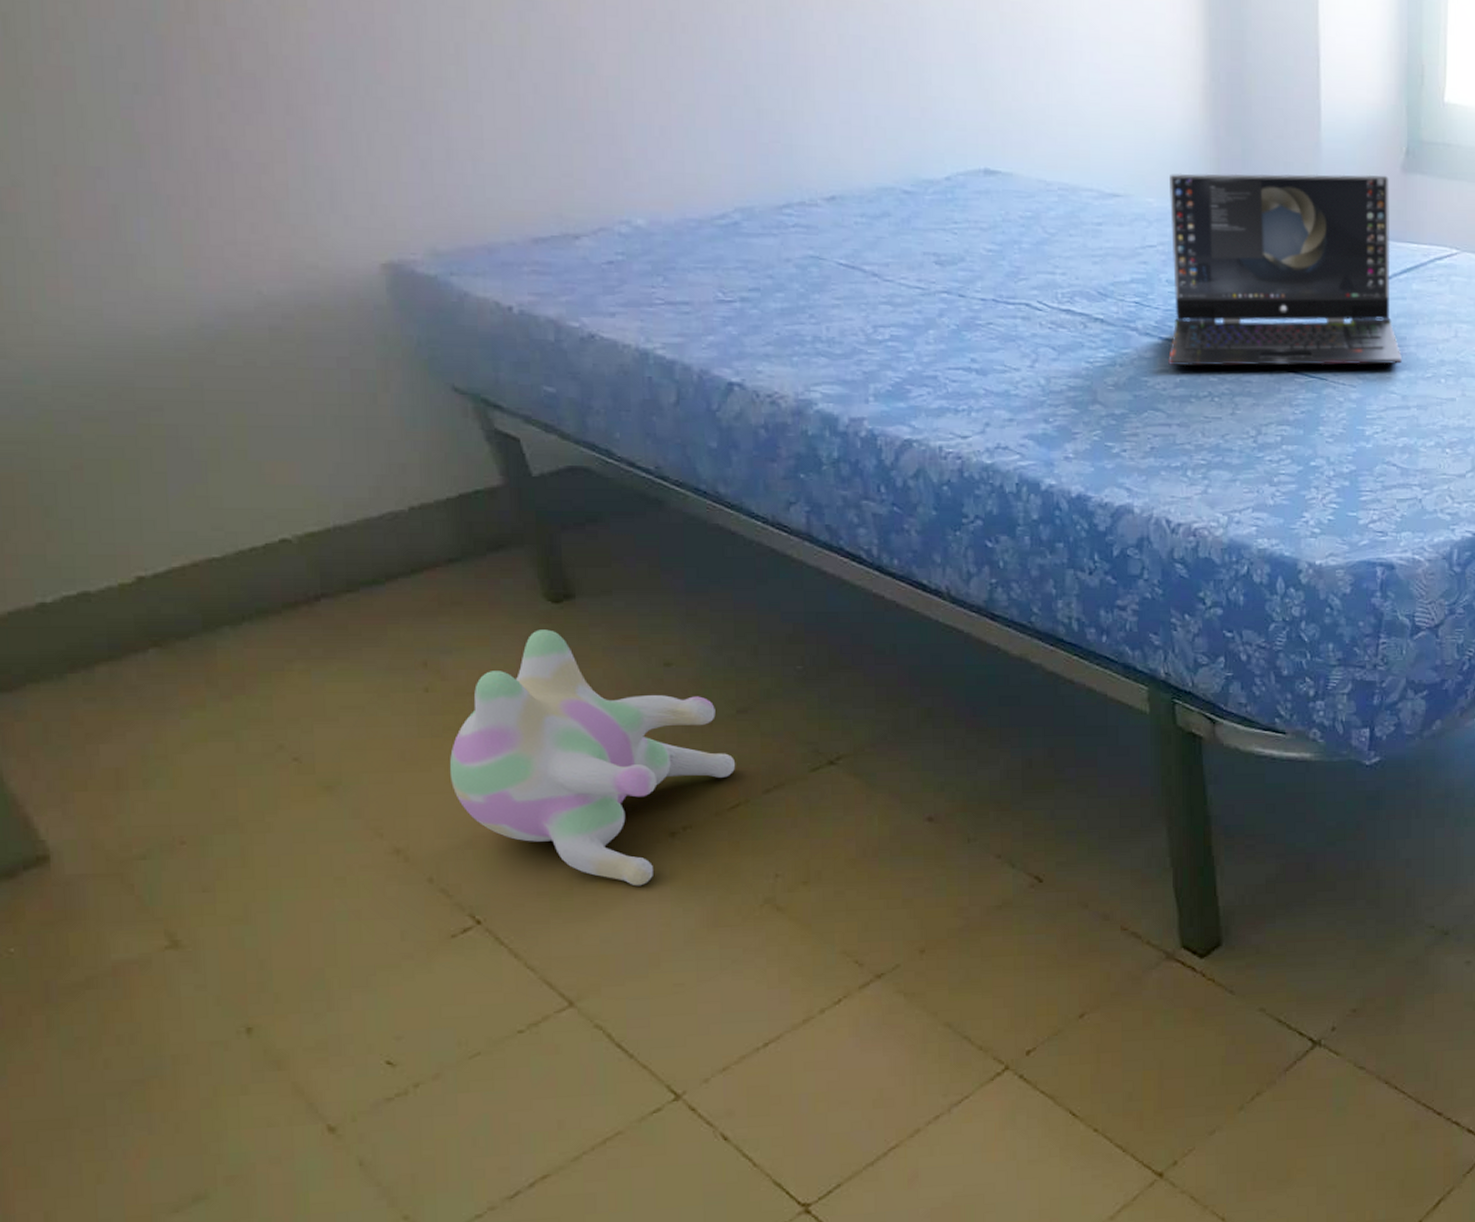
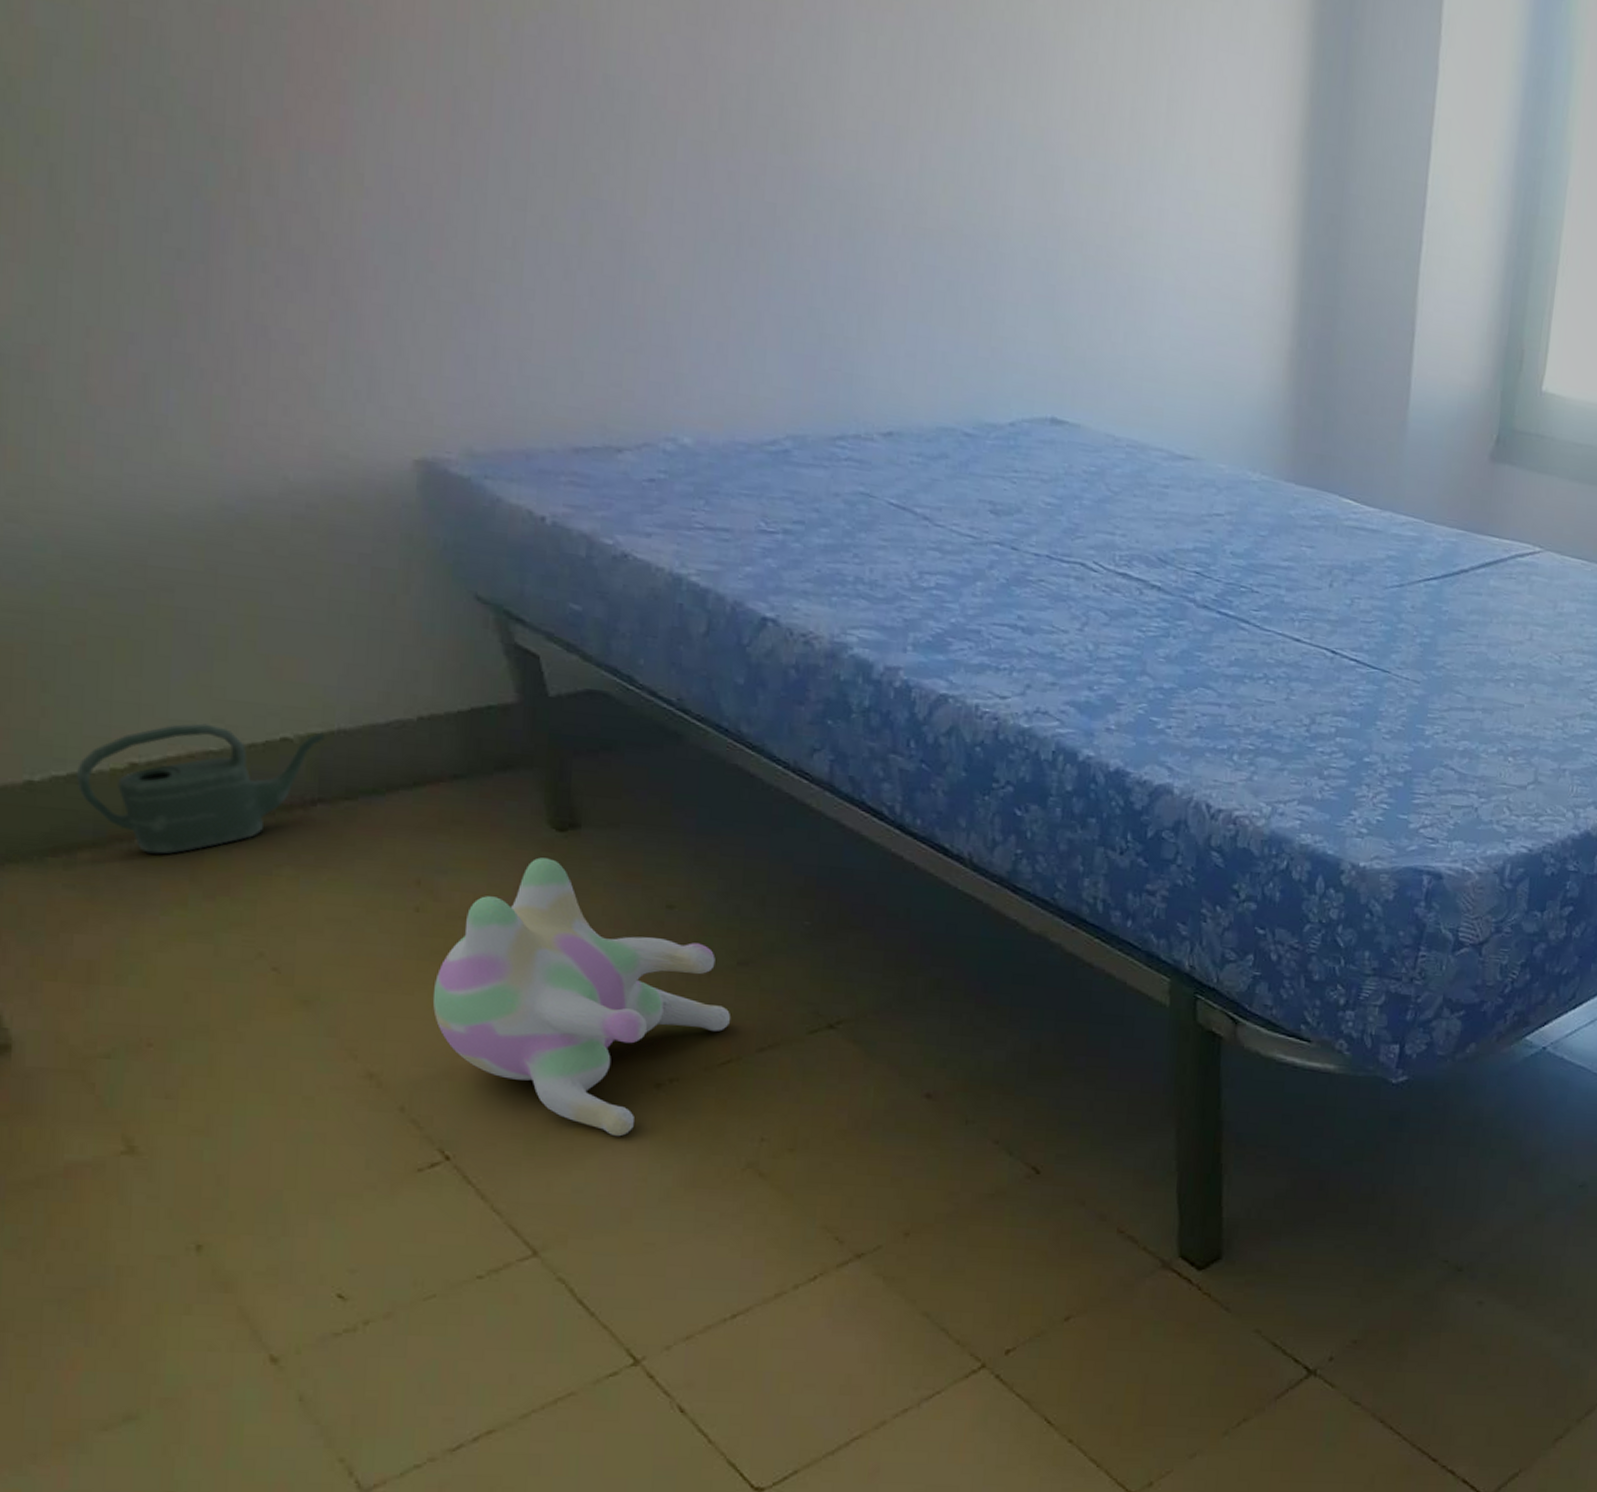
watering can: none [85,531,321,661] -> present [75,723,324,855]
laptop computer: present [1168,173,1402,367] -> none [1224,440,1476,663]

